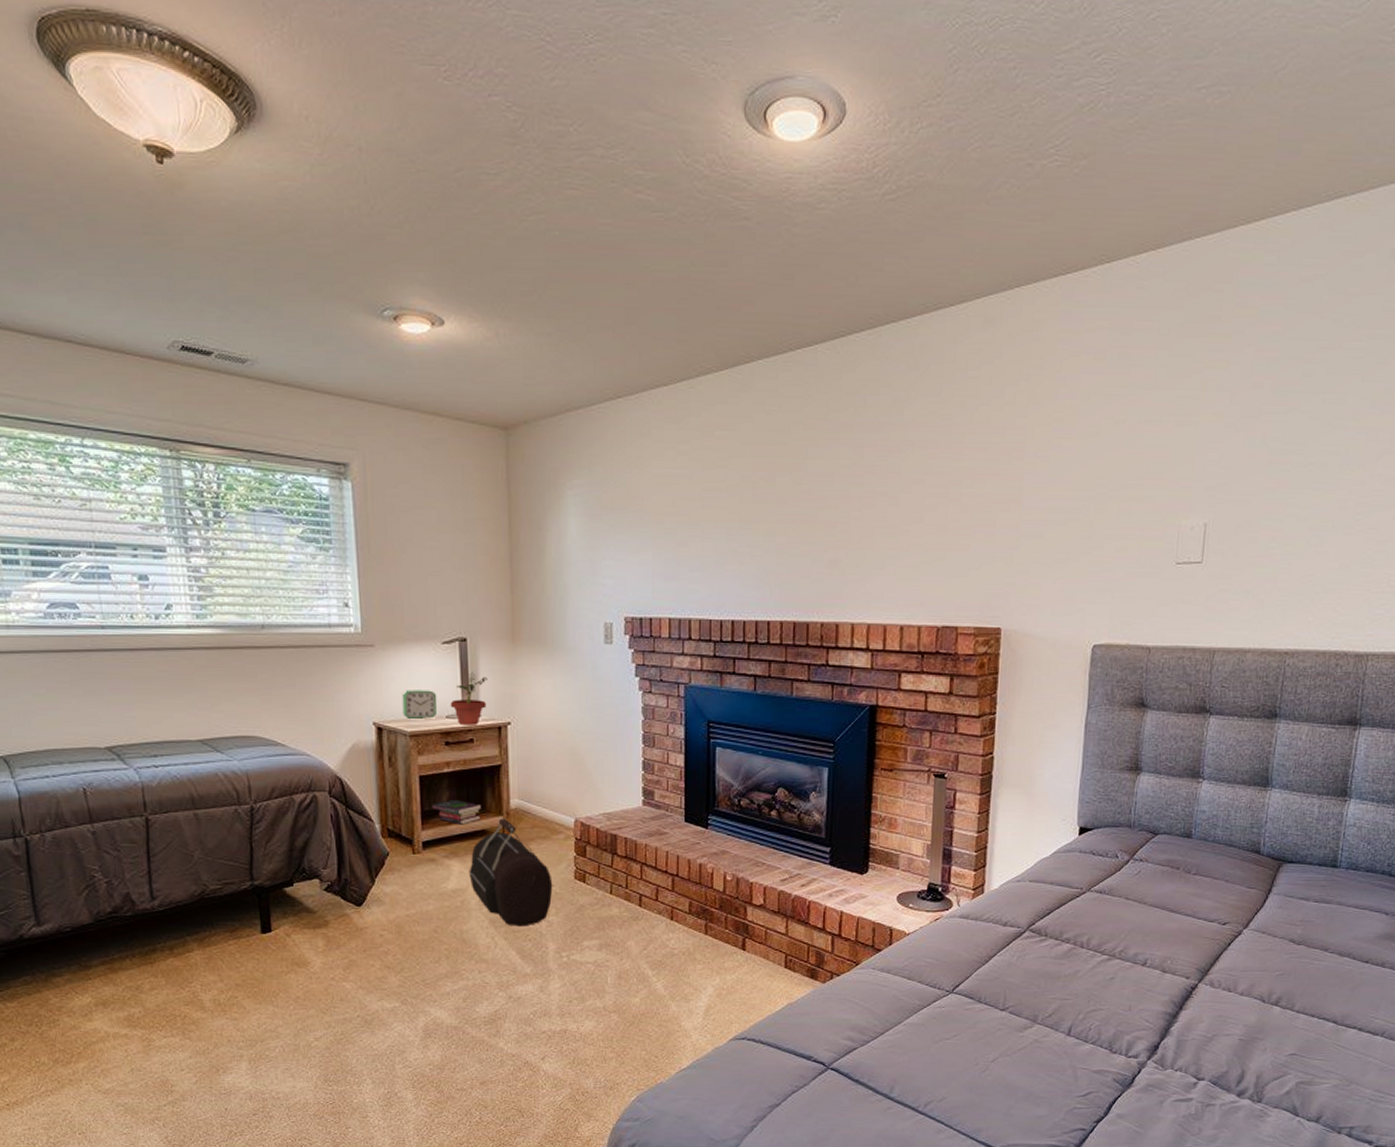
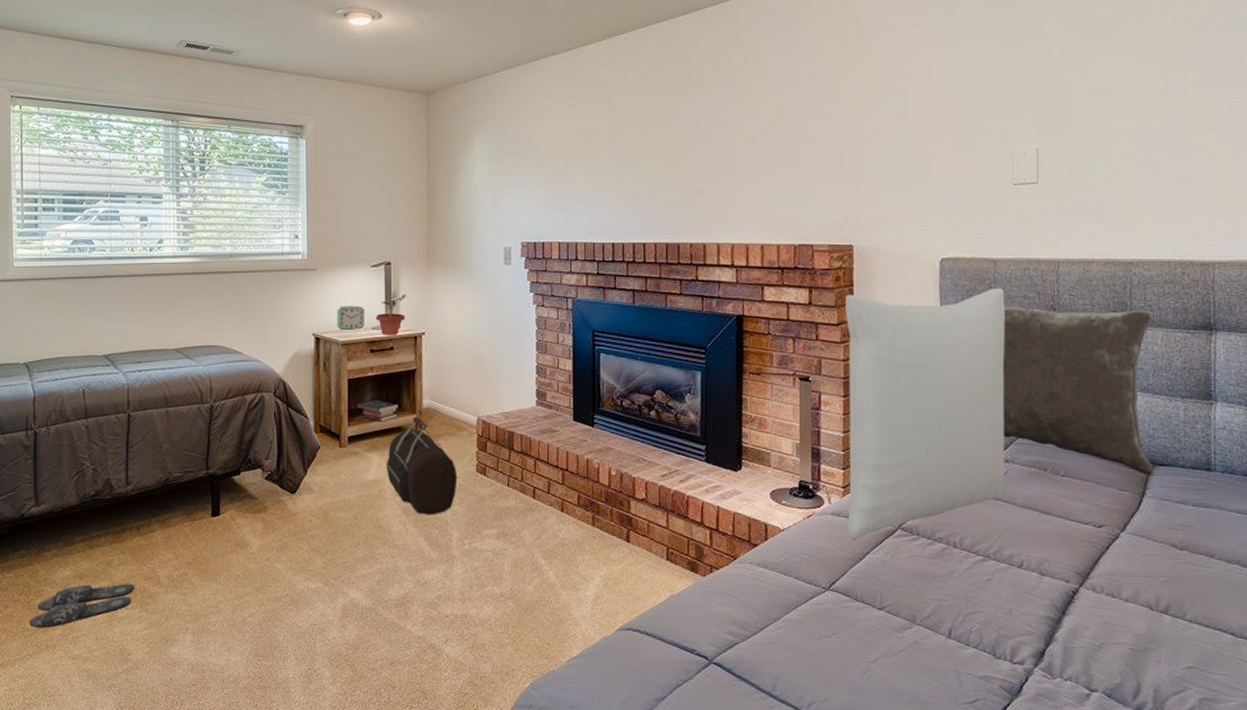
slippers: none [45,1009,173,1060] -> present [29,583,135,628]
pillow: none [975,678,1156,942] -> present [846,288,1005,539]
pillow: none [1139,697,1302,871] -> present [1002,305,1154,474]

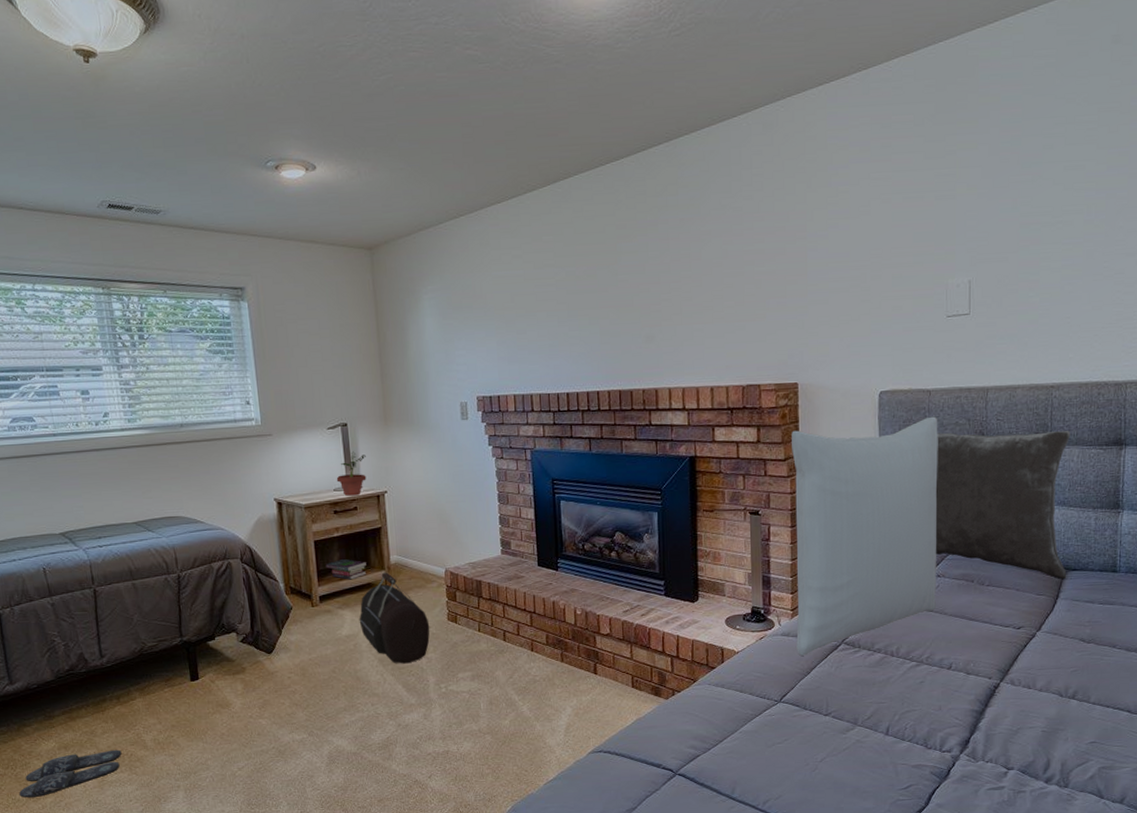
alarm clock: present [337,306,365,330] -> none [296,468,326,493]

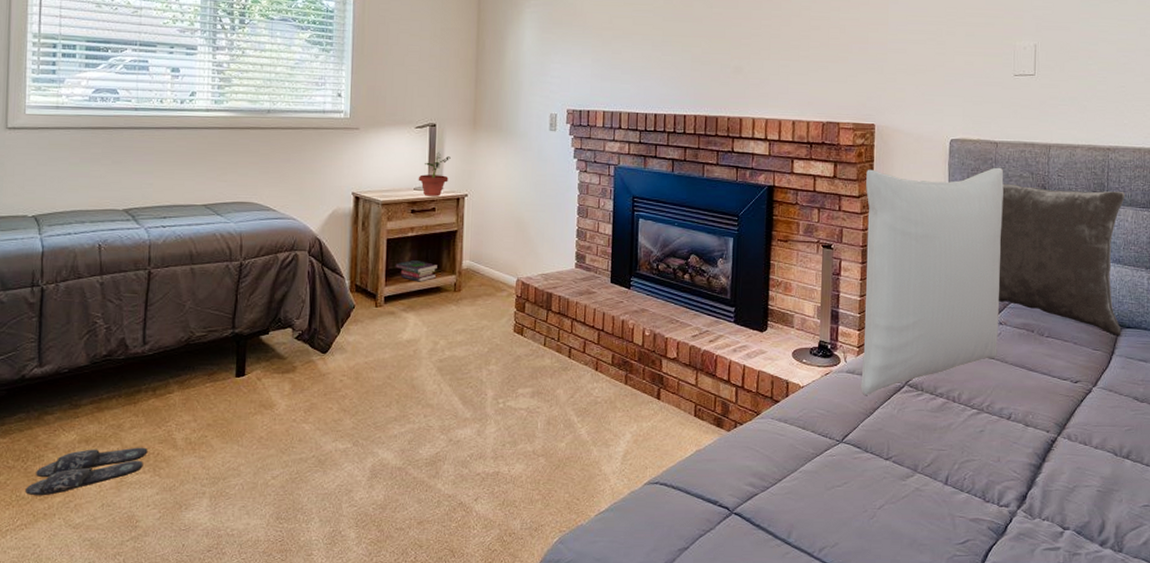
duffel bag: present [359,572,430,664] -> none [422,277,495,375]

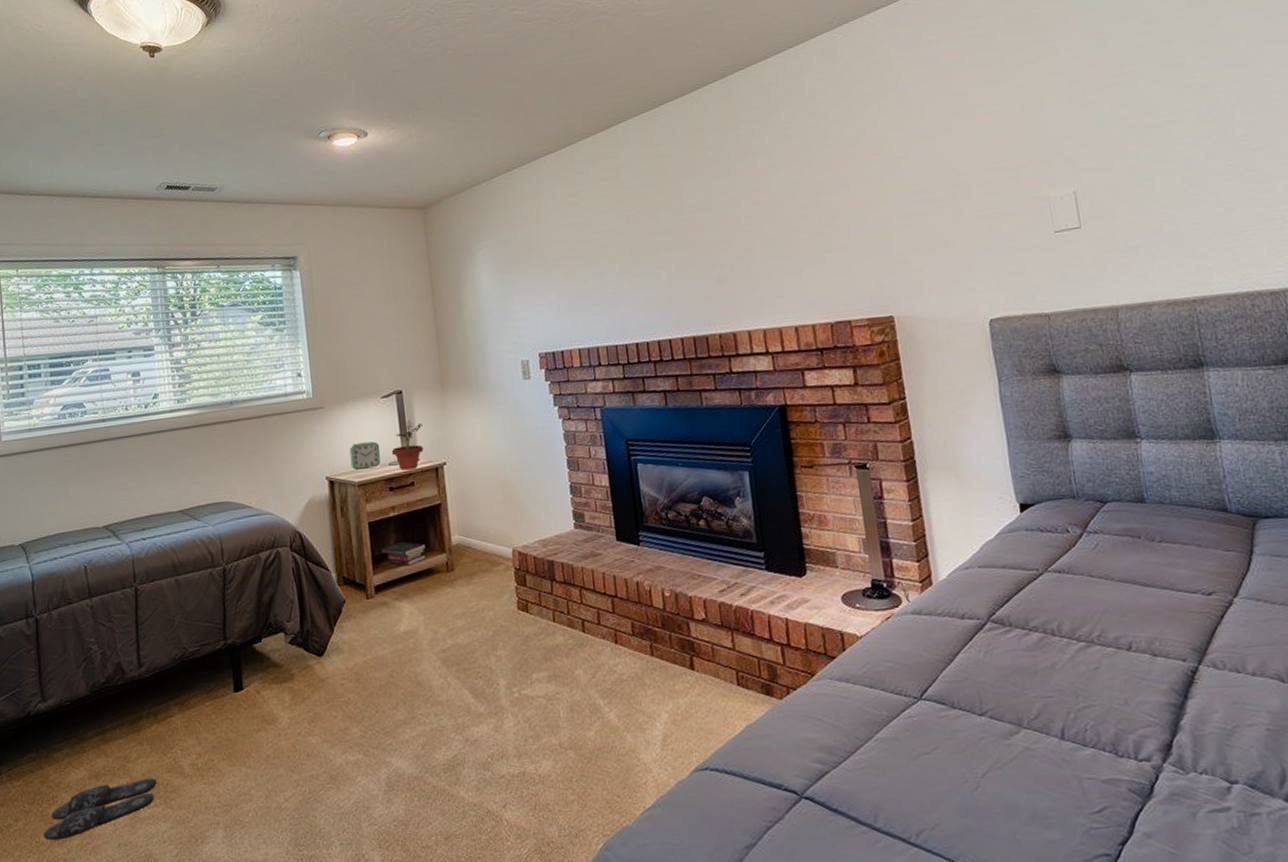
alarm clock: none [378,166,408,190] -> present [349,441,380,470]
pillow: present [861,167,1004,395] -> none [893,343,1099,639]
pillow: present [998,183,1126,335] -> none [1065,350,1259,530]

